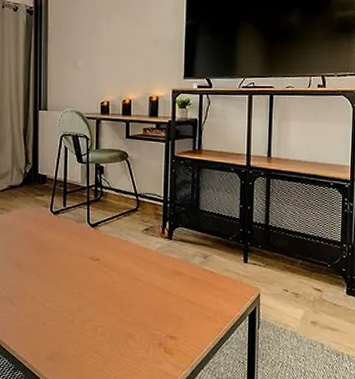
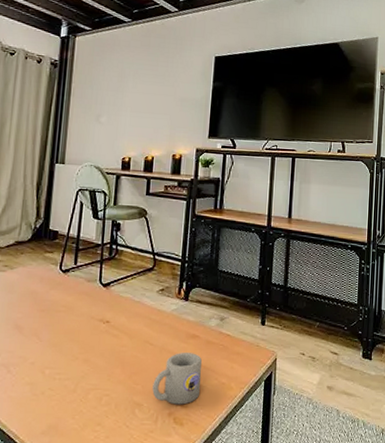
mug: none [143,288,188,336] -> present [152,353,202,405]

